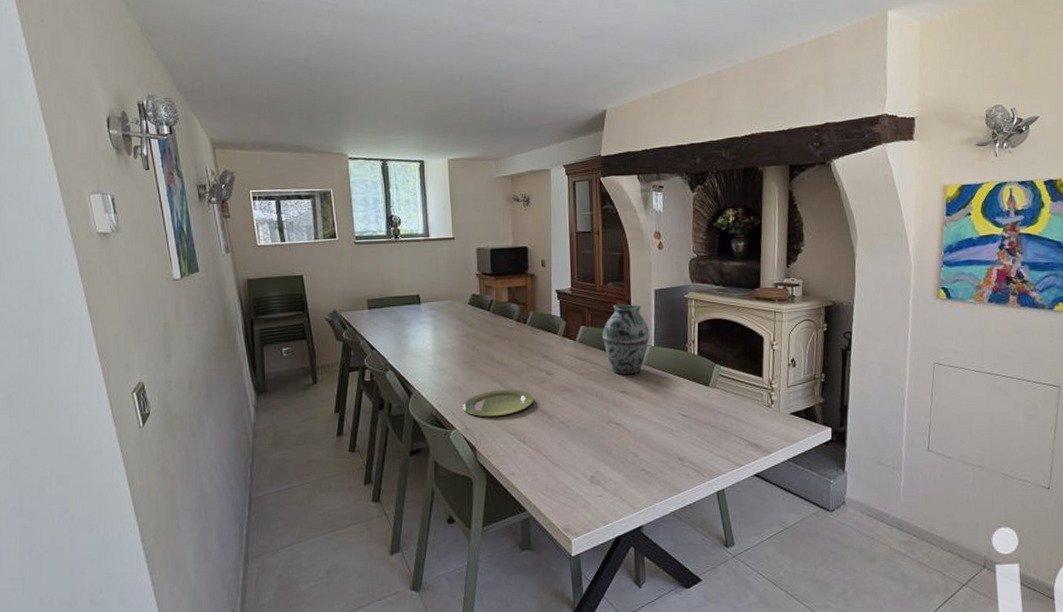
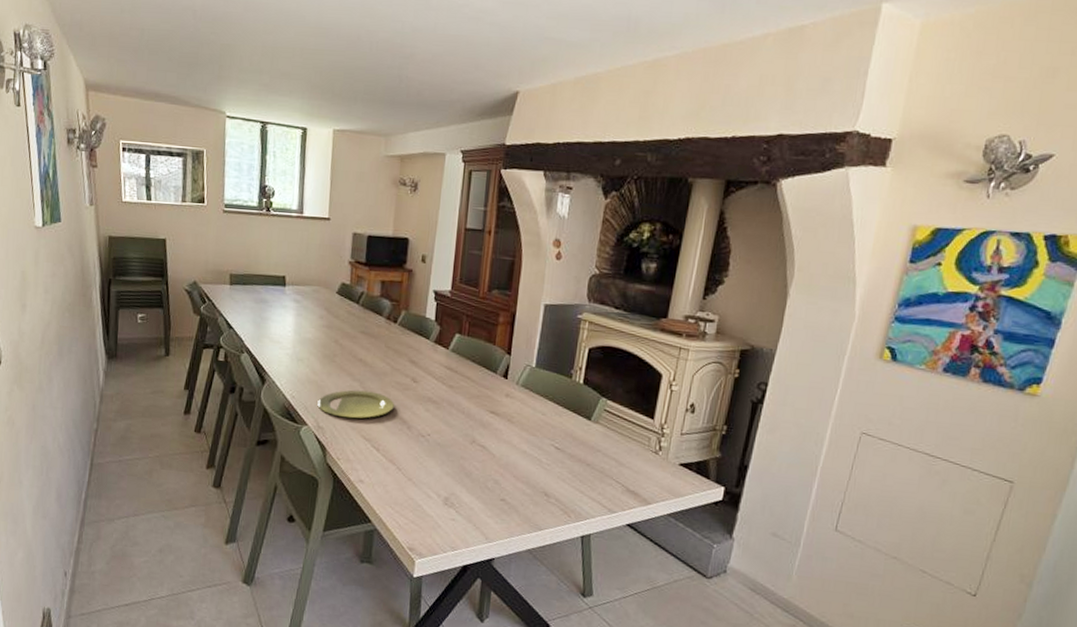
vase: present [602,304,650,374] -> none [478,314,533,395]

